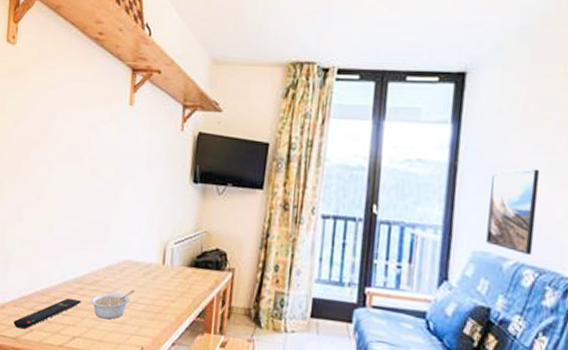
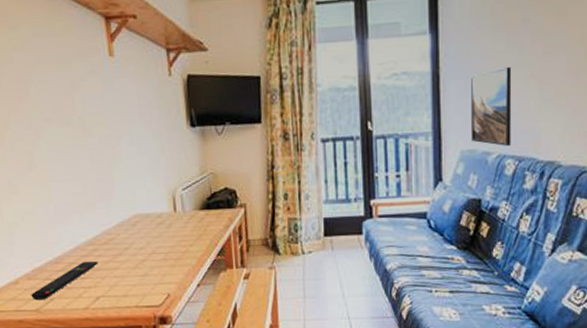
legume: present [90,289,135,320] -> none [107,241,151,275]

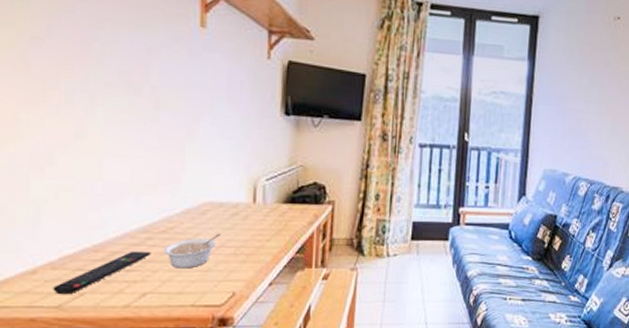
legume: none [107,241,151,275] -> present [163,233,220,269]
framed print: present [471,66,512,146] -> none [554,100,592,170]

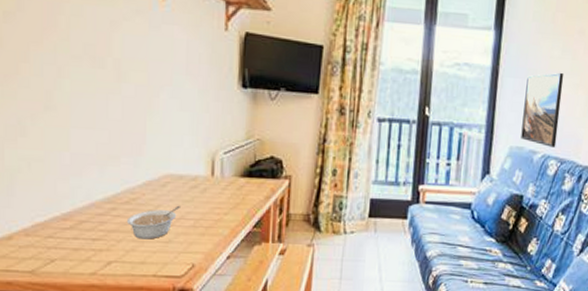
remote control: present [53,250,151,295] -> none [27,220,115,261]
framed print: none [554,100,592,170] -> present [521,72,564,147]

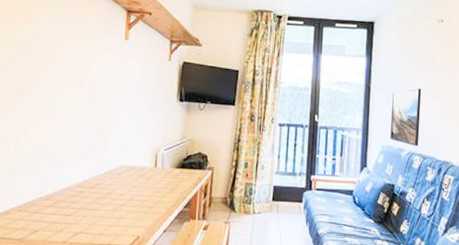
legume: present [126,205,180,240] -> none [91,189,131,216]

